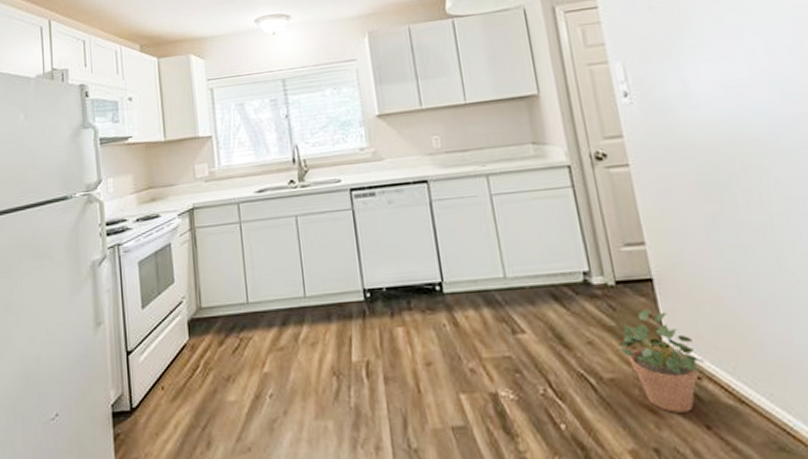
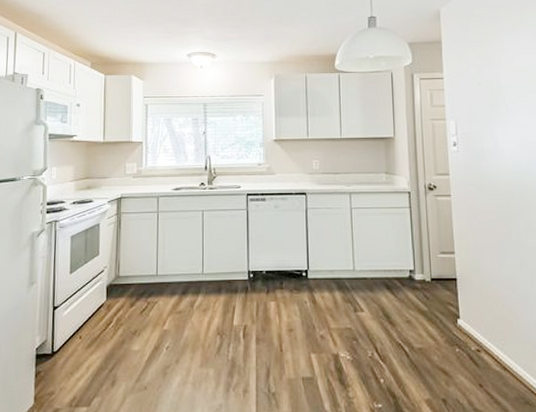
potted plant: present [616,309,704,413] -> none [426,300,484,374]

